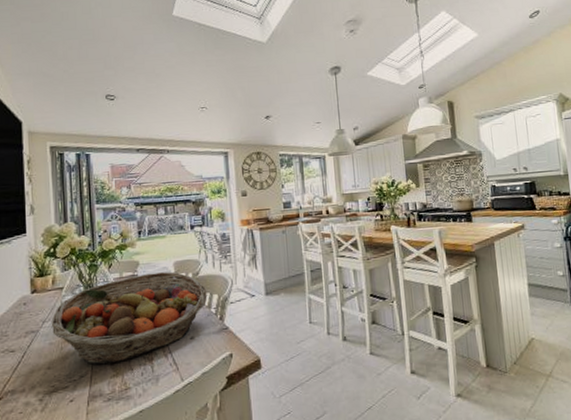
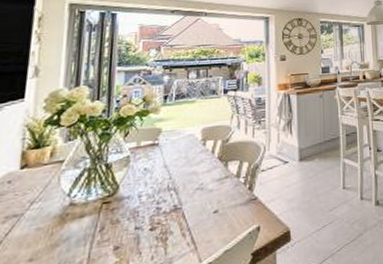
fruit basket: present [51,271,208,365] -> none [41,139,237,251]

